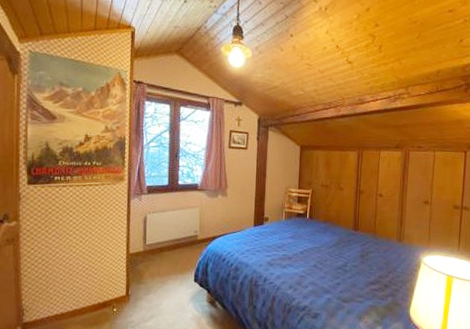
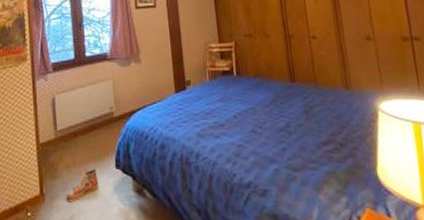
shoe: none [149,277,178,305] -> present [67,166,99,203]

